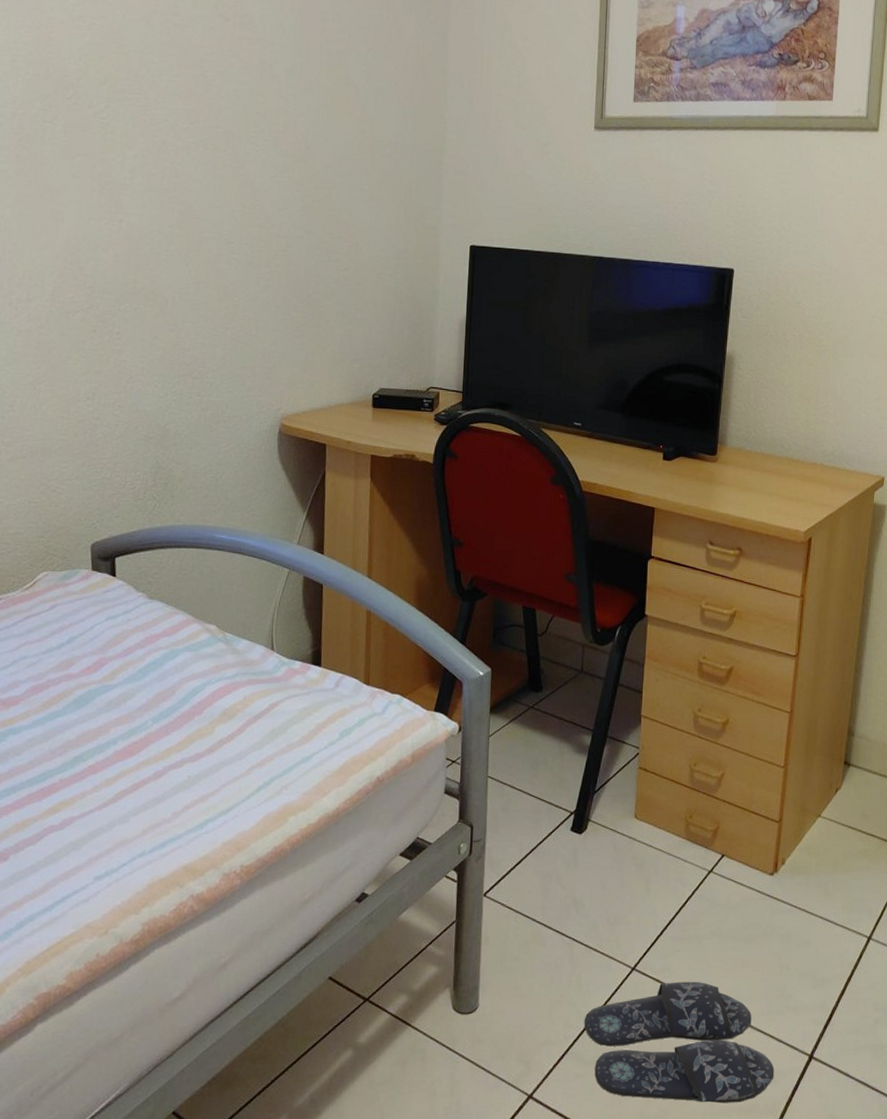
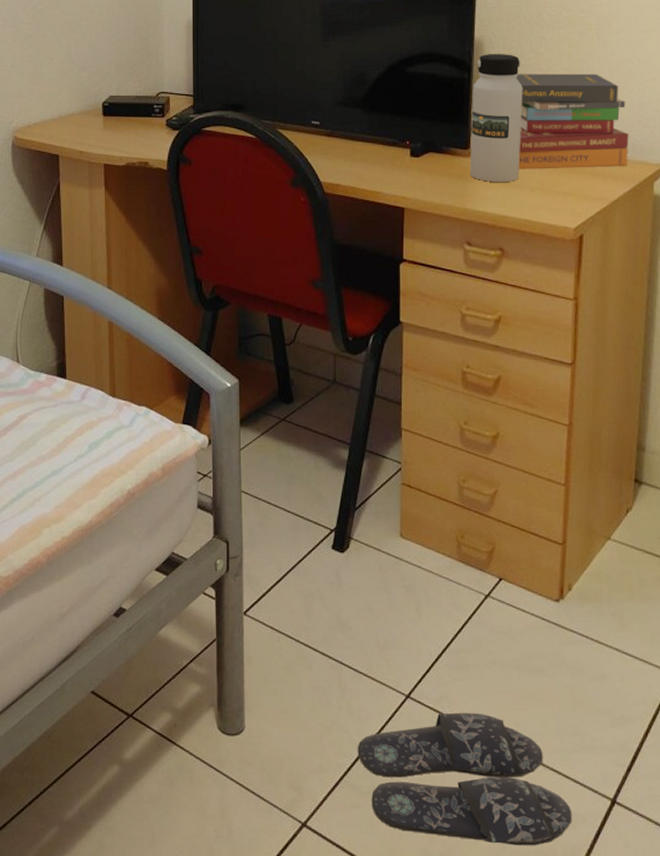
water bottle: none [715,368,767,487] -> present [469,54,523,182]
books: none [758,387,856,477] -> present [515,73,629,169]

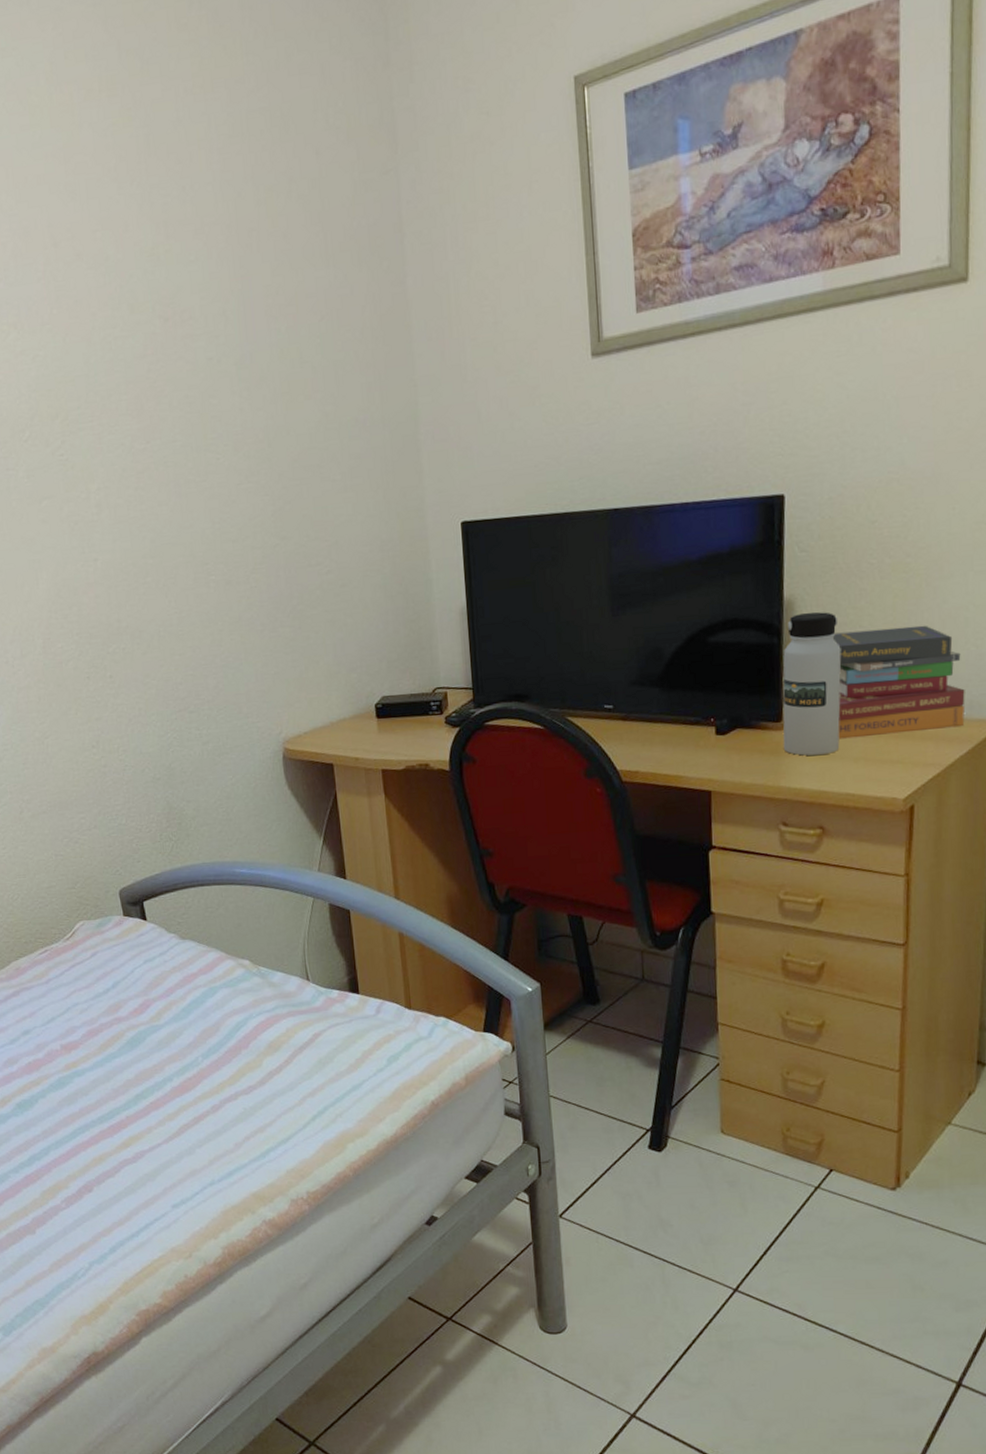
slippers: present [357,712,572,846] -> none [684,1303,915,1429]

